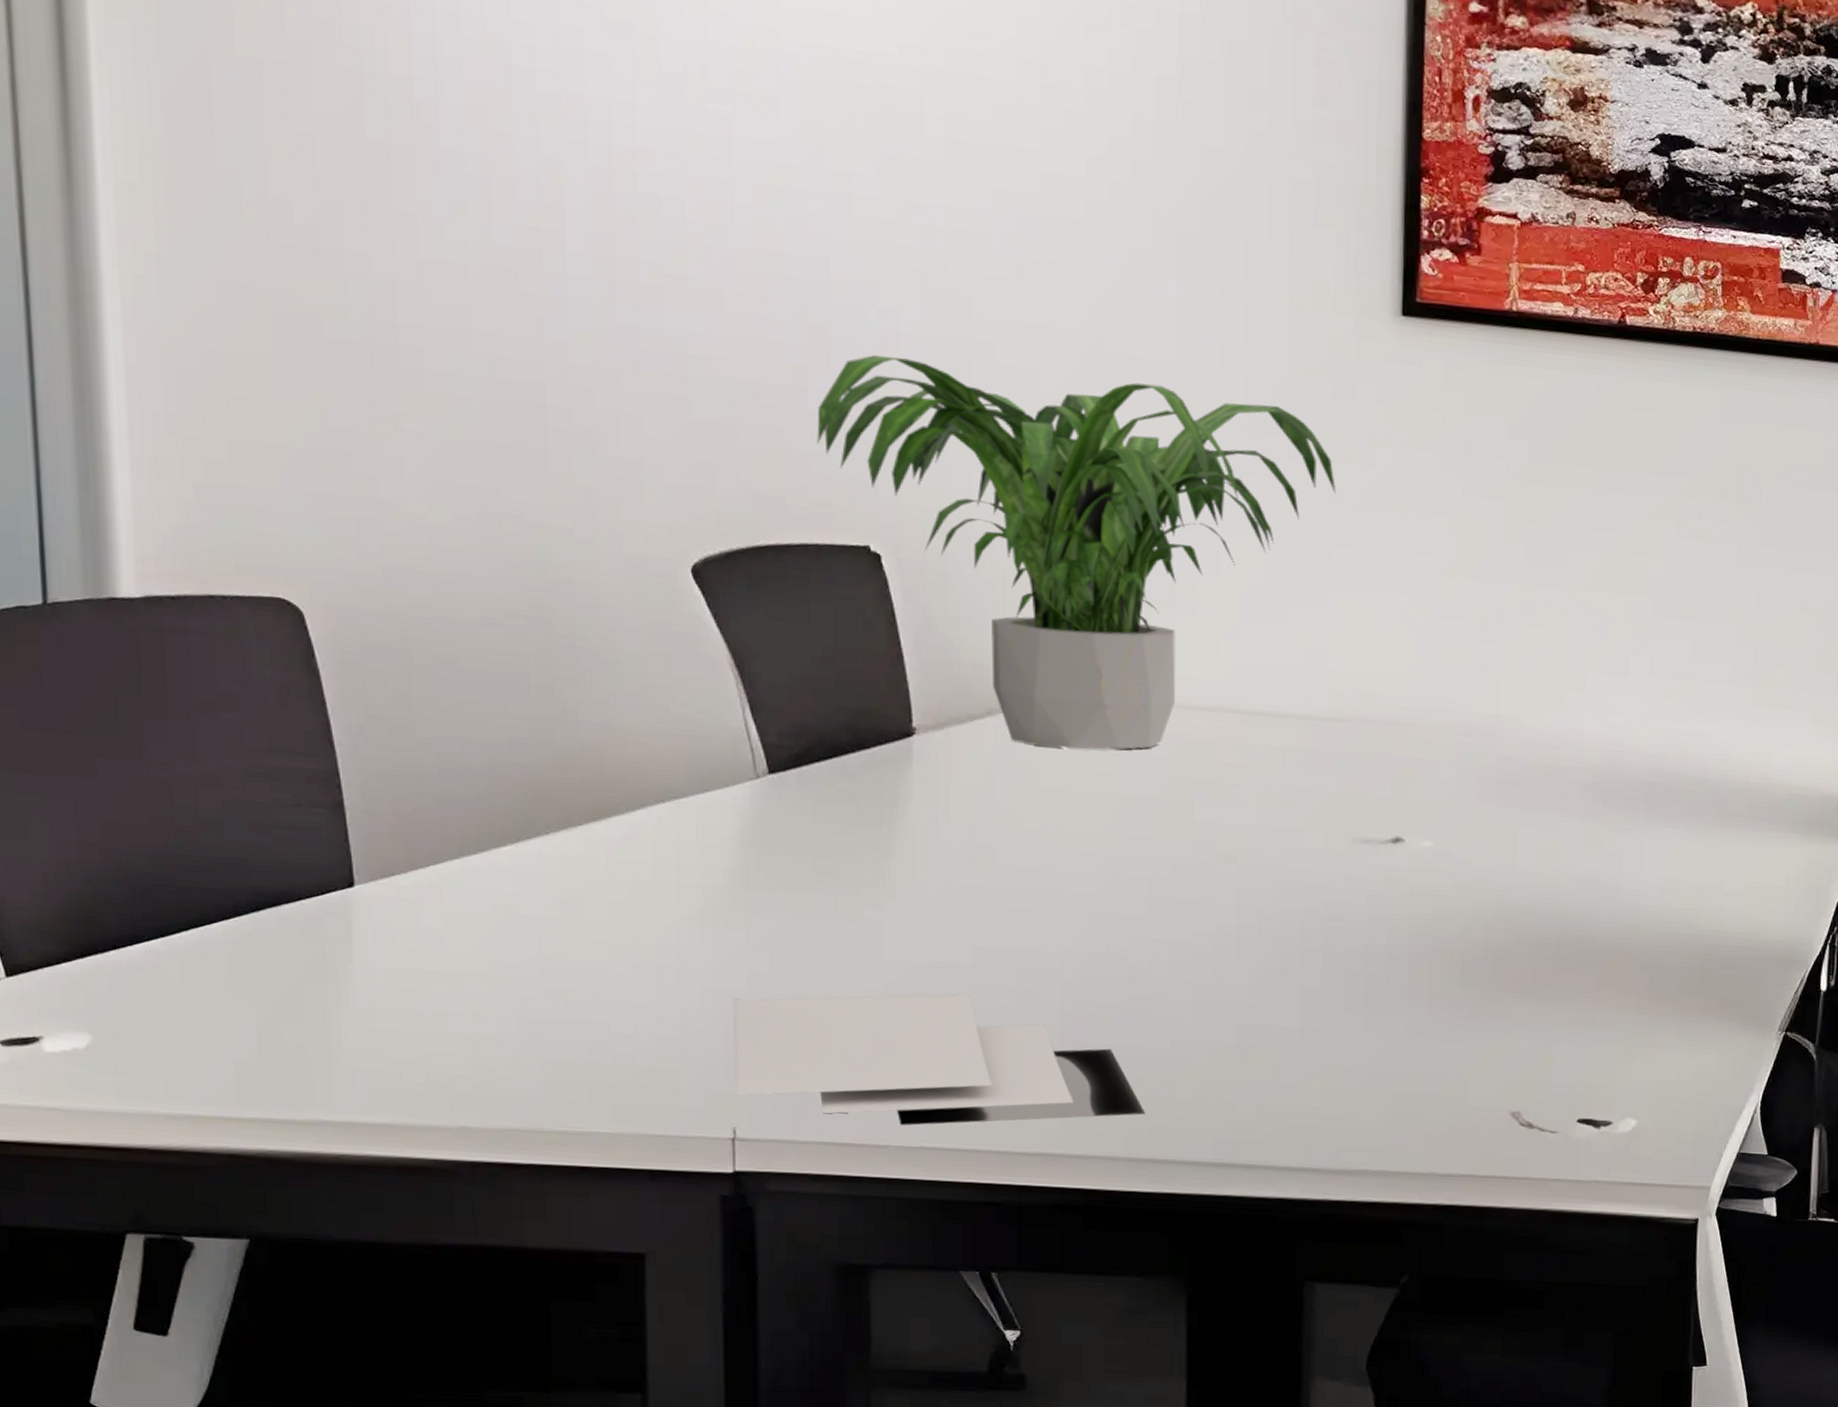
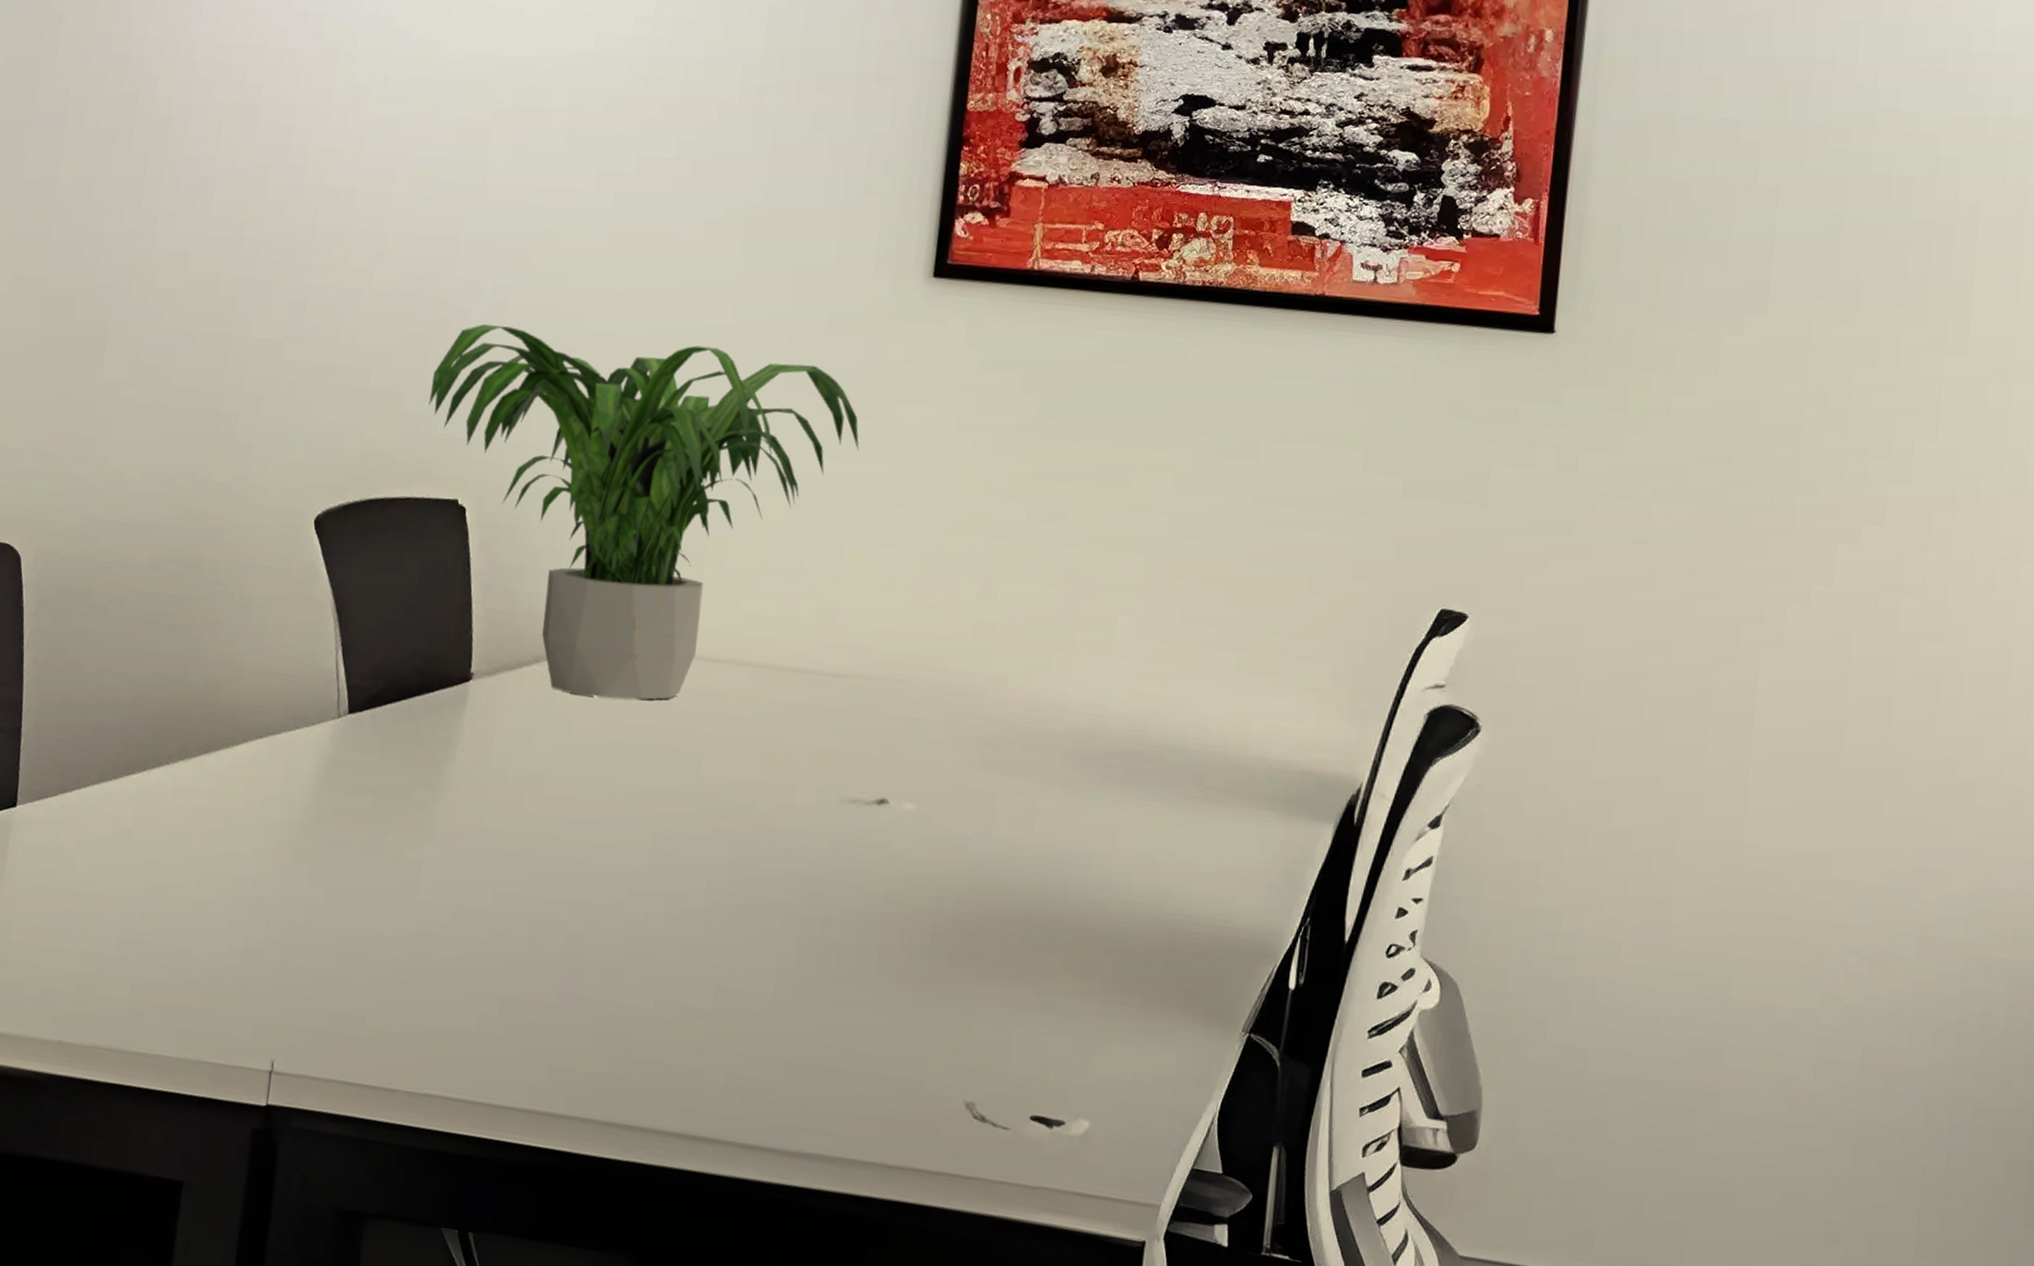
papers: present [732,994,1146,1126] -> none [278,932,624,1077]

